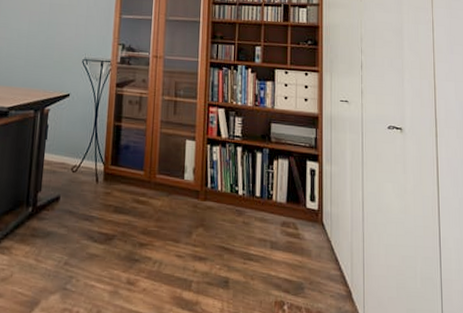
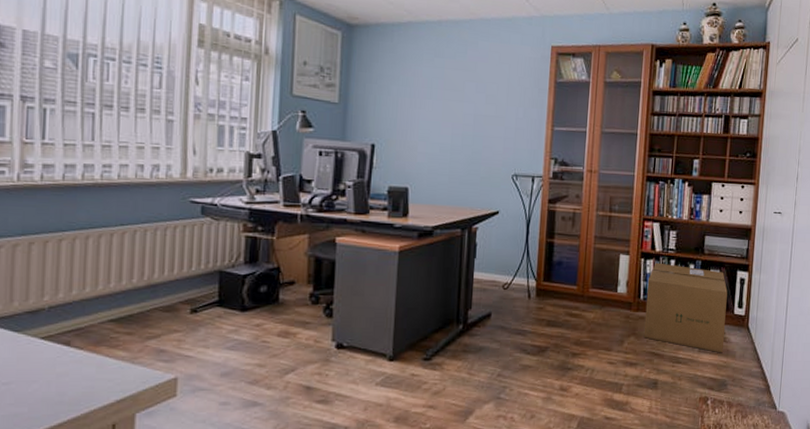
box: none [212,149,298,252] -> present [643,262,728,353]

